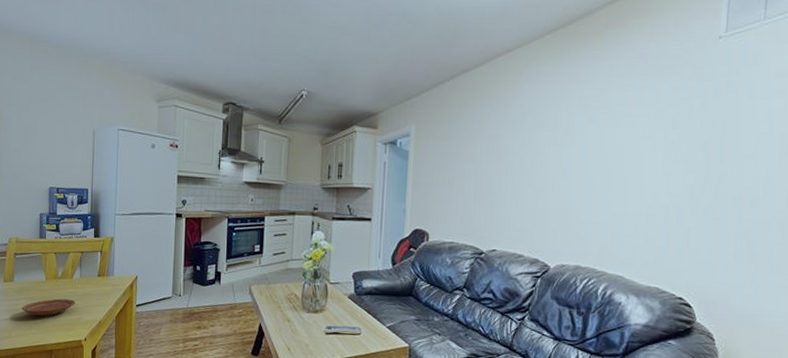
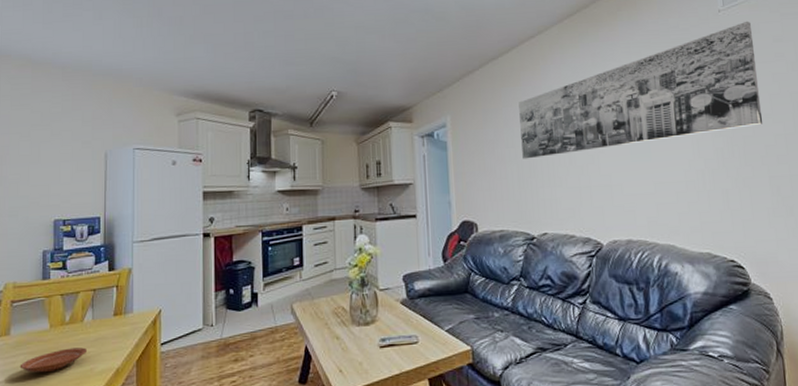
wall art: none [482,50,755,176] -> present [519,21,763,159]

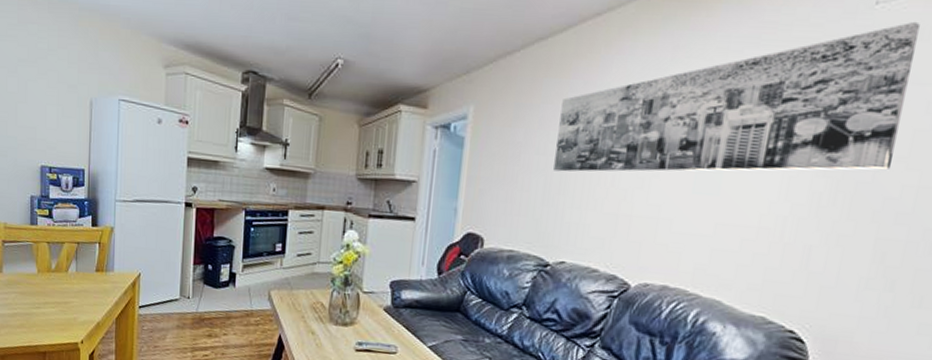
plate: present [19,347,88,373] -> none [11,294,72,314]

